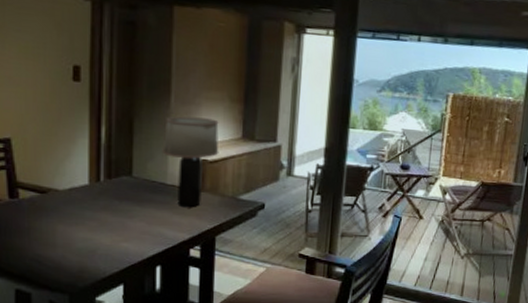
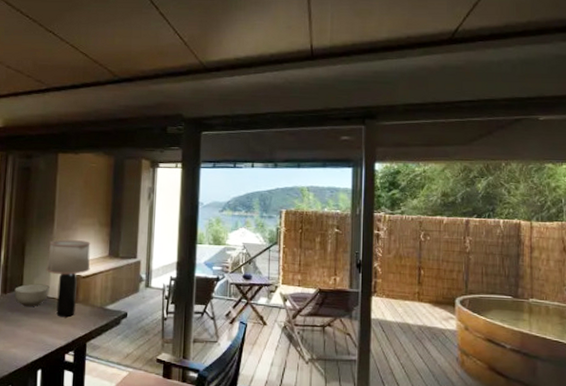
bowl: none [122,168,168,196] -> present [14,283,50,307]

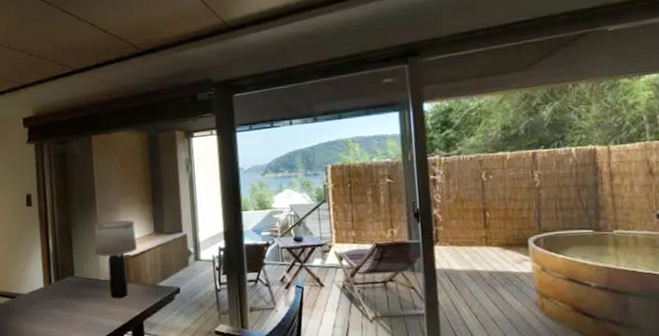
bowl: present [14,283,50,307] -> none [67,267,101,292]

